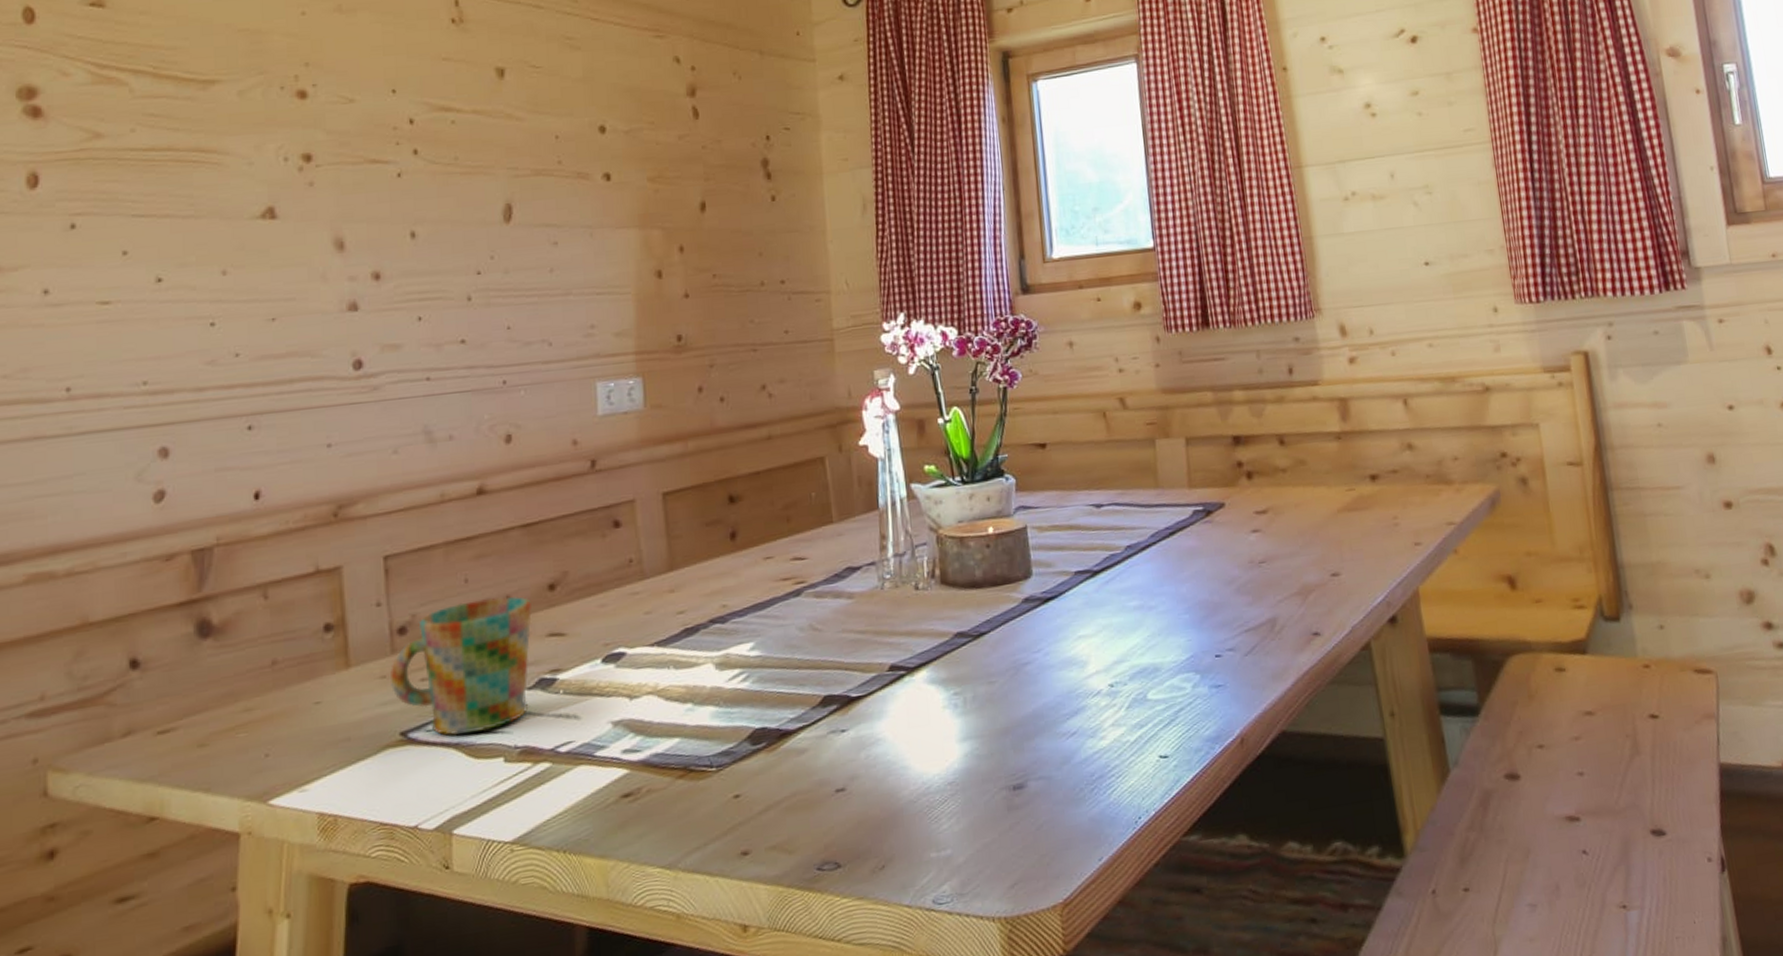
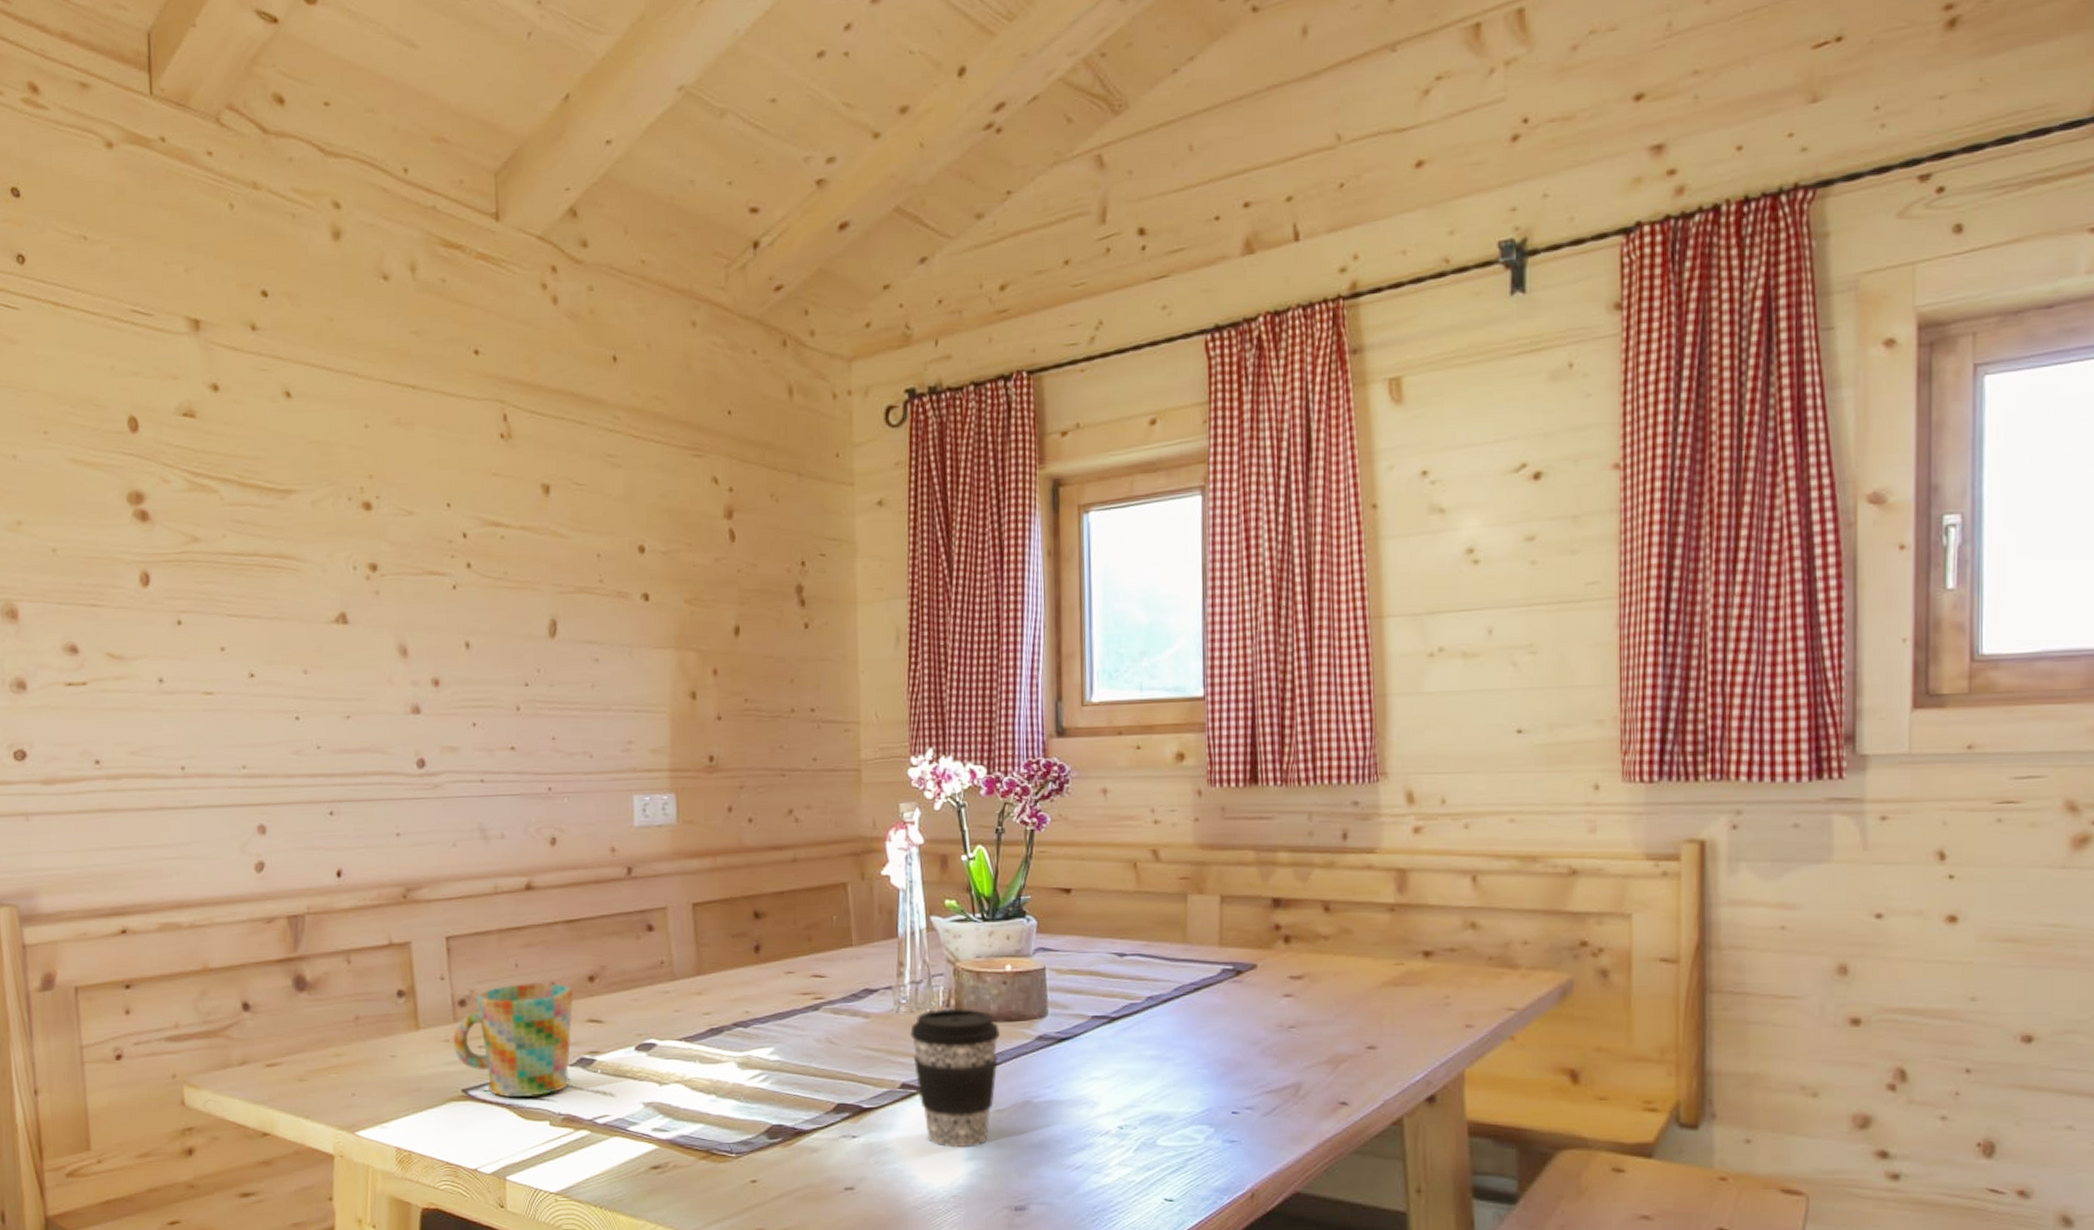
coffee cup: none [895,577,987,730] -> present [909,1007,1000,1148]

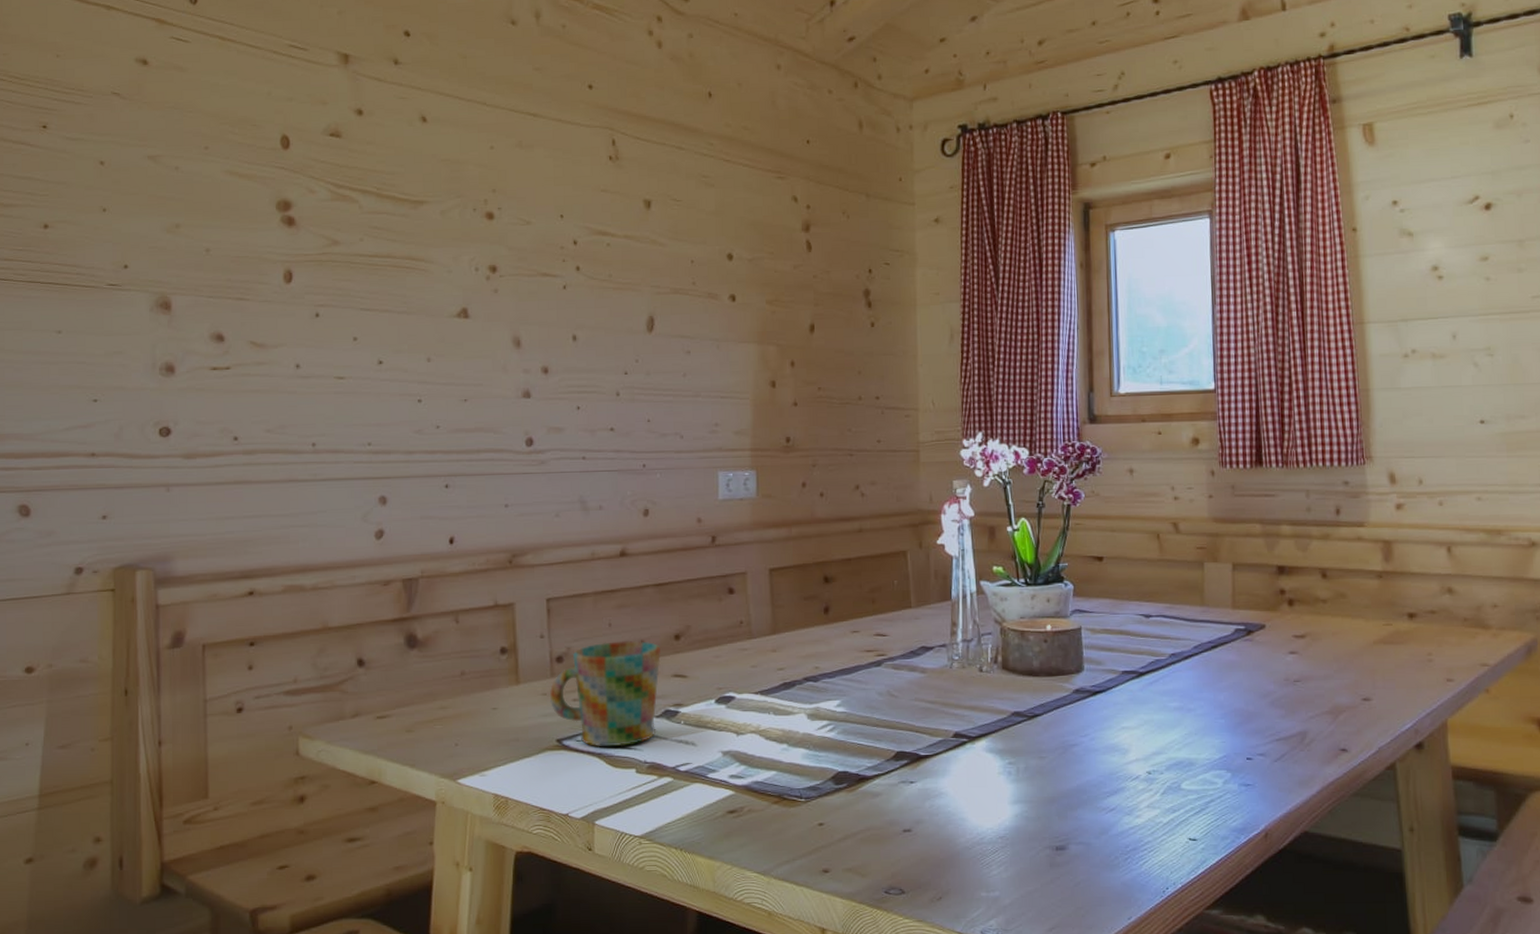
coffee cup: present [909,1007,1000,1148] -> none [961,663,1042,792]

